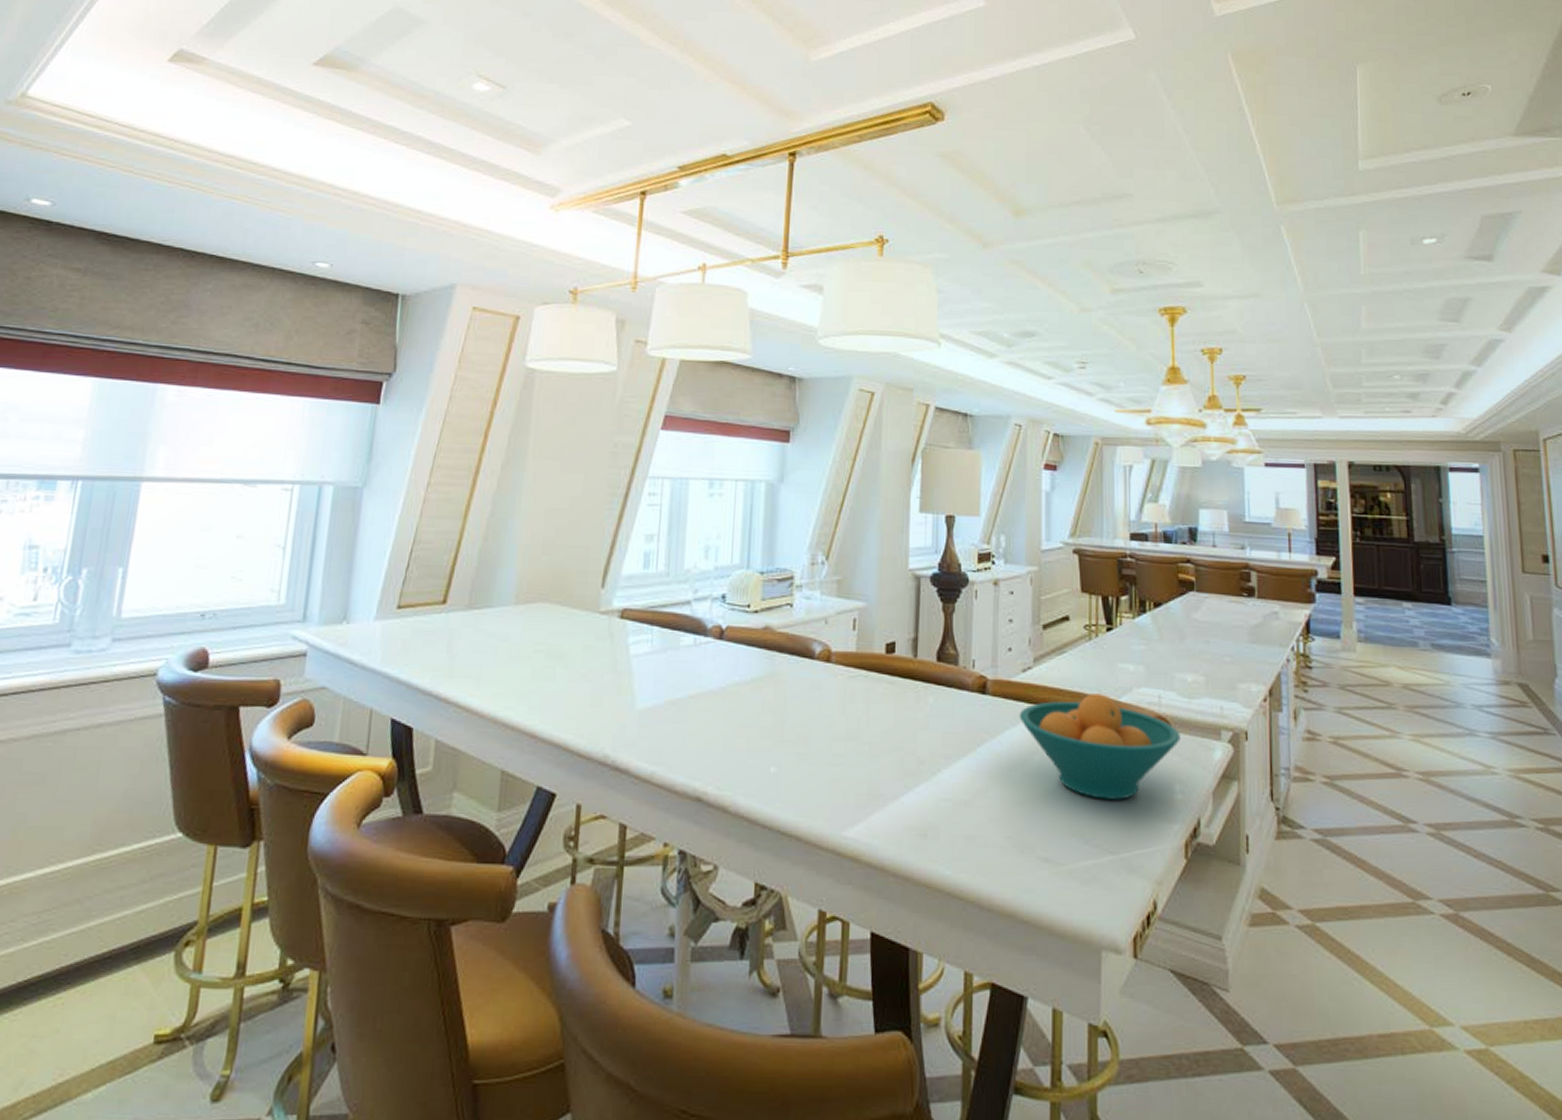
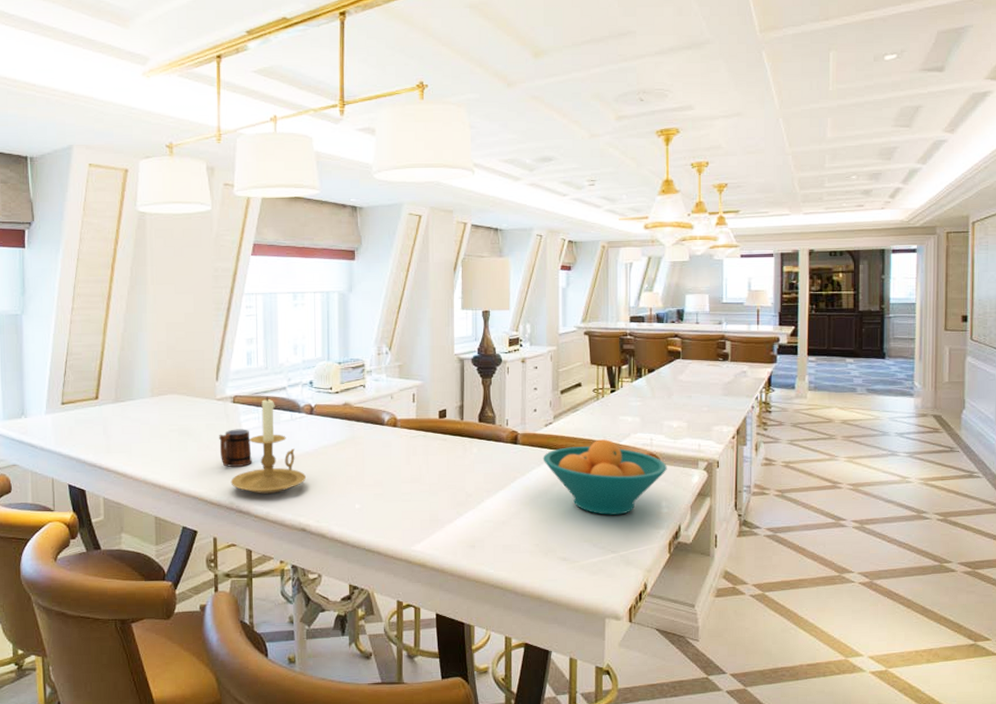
mug: none [596,653,639,706] -> present [219,429,252,467]
candle holder: none [607,611,709,747] -> present [230,396,307,495]

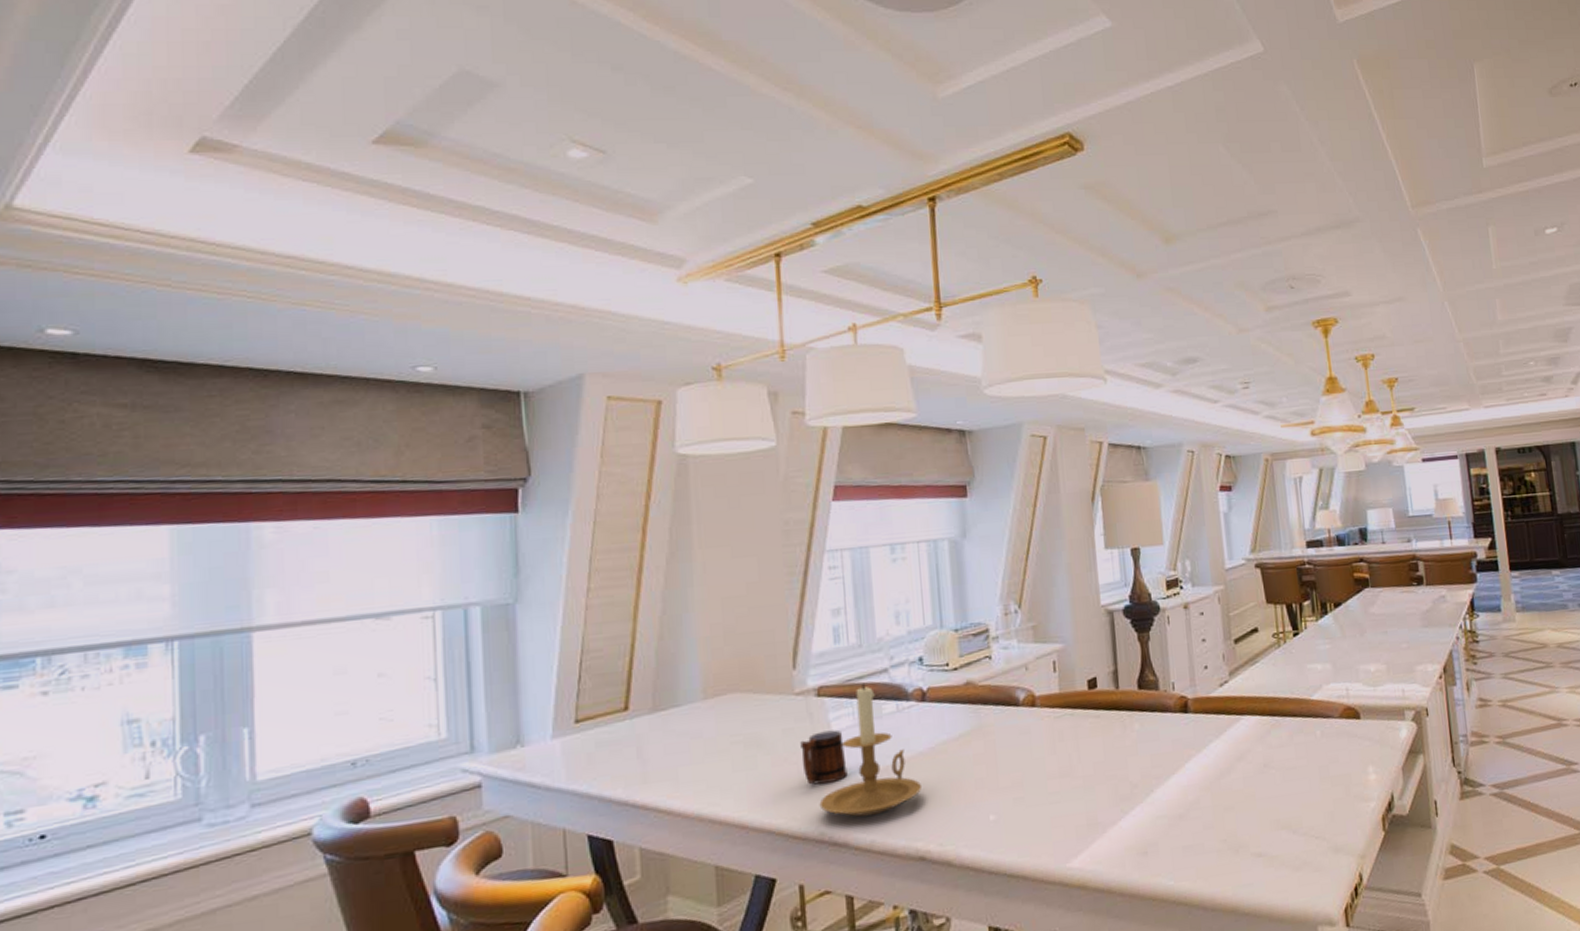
fruit bowl: present [543,439,667,515] -> none [1220,695,1370,792]

